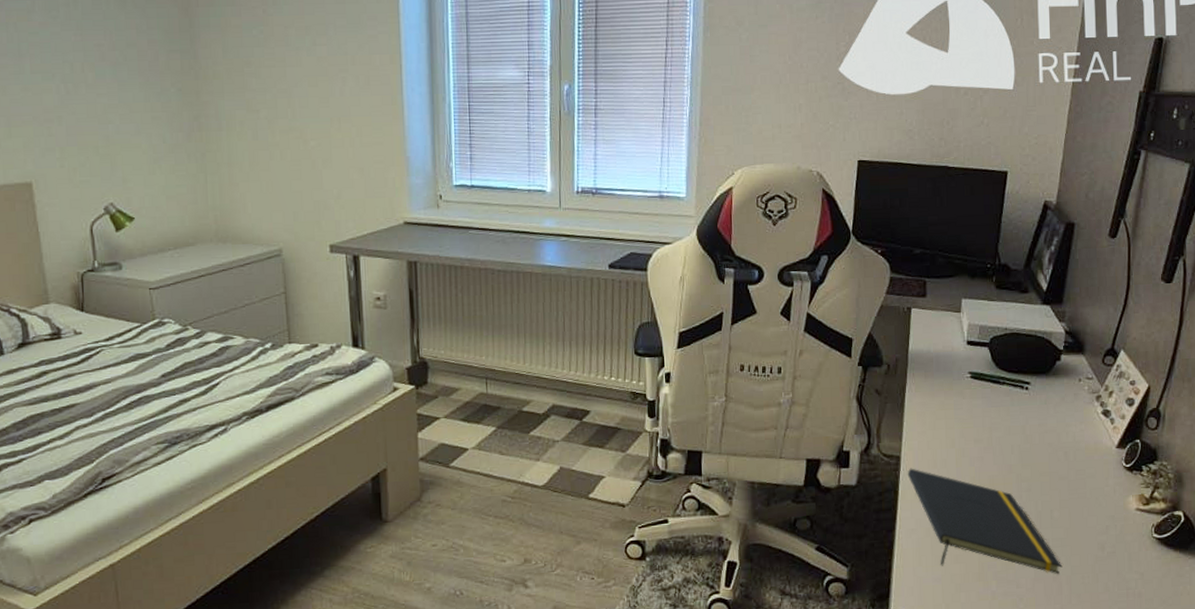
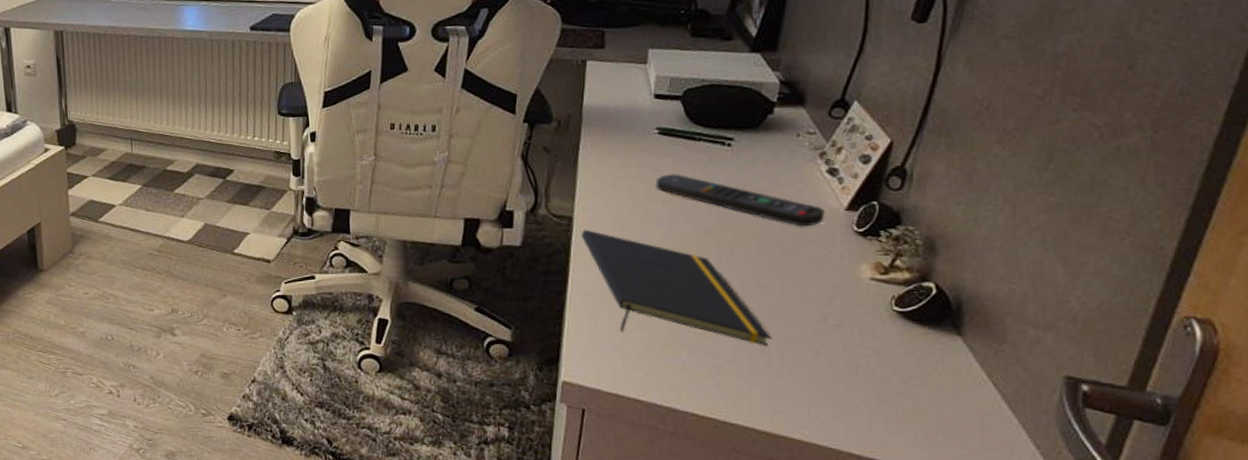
remote control: none [968,415,1101,463] -> present [655,174,825,227]

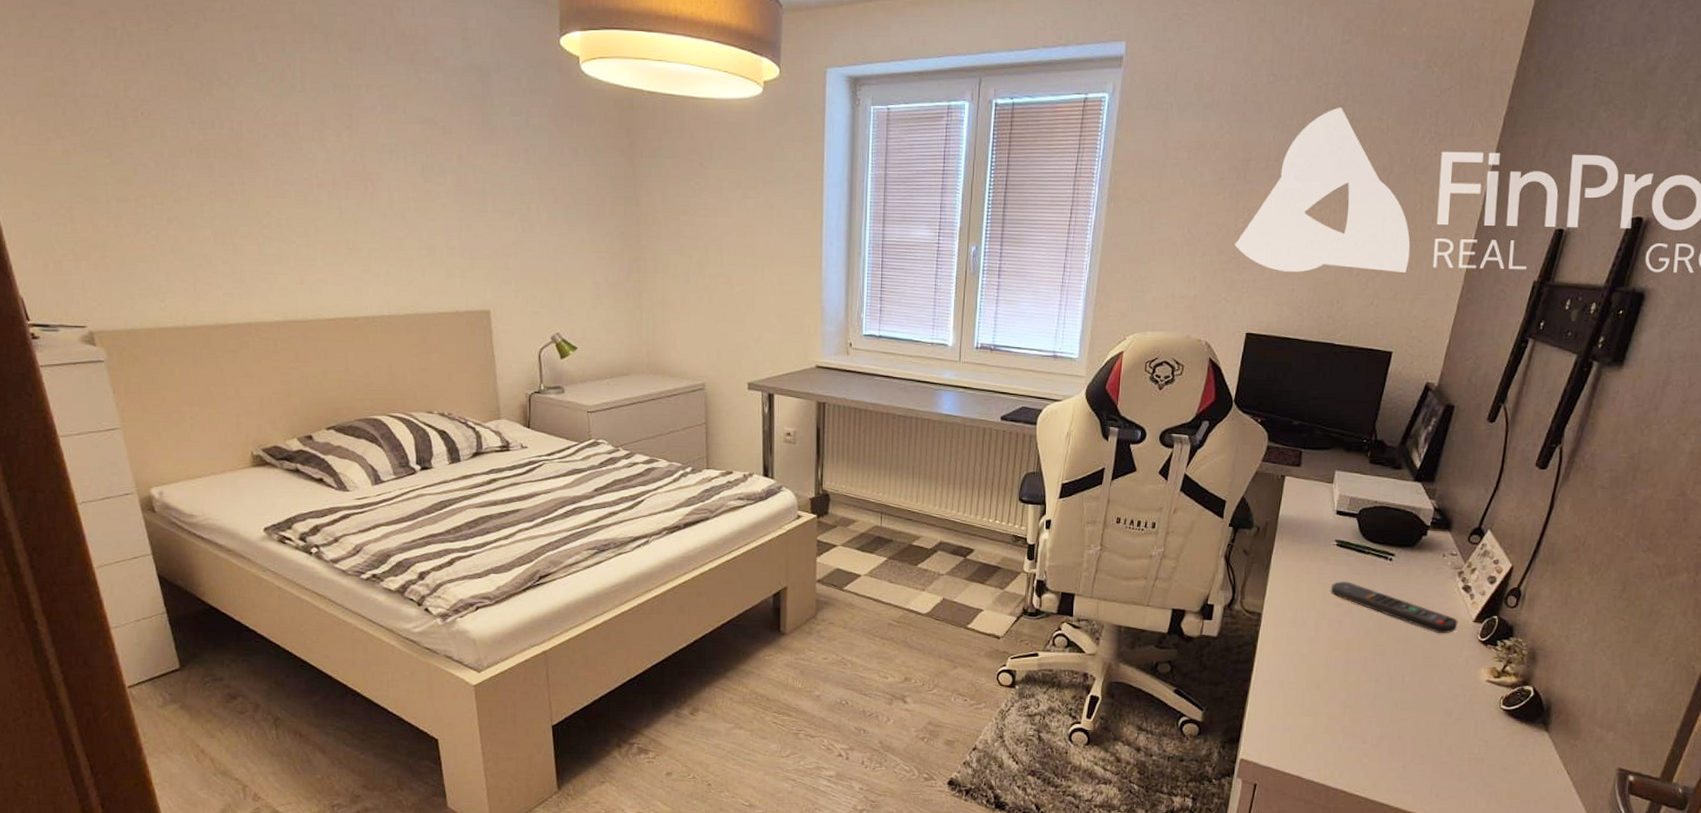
notepad: present [580,229,772,347] -> none [1267,625,1409,735]

